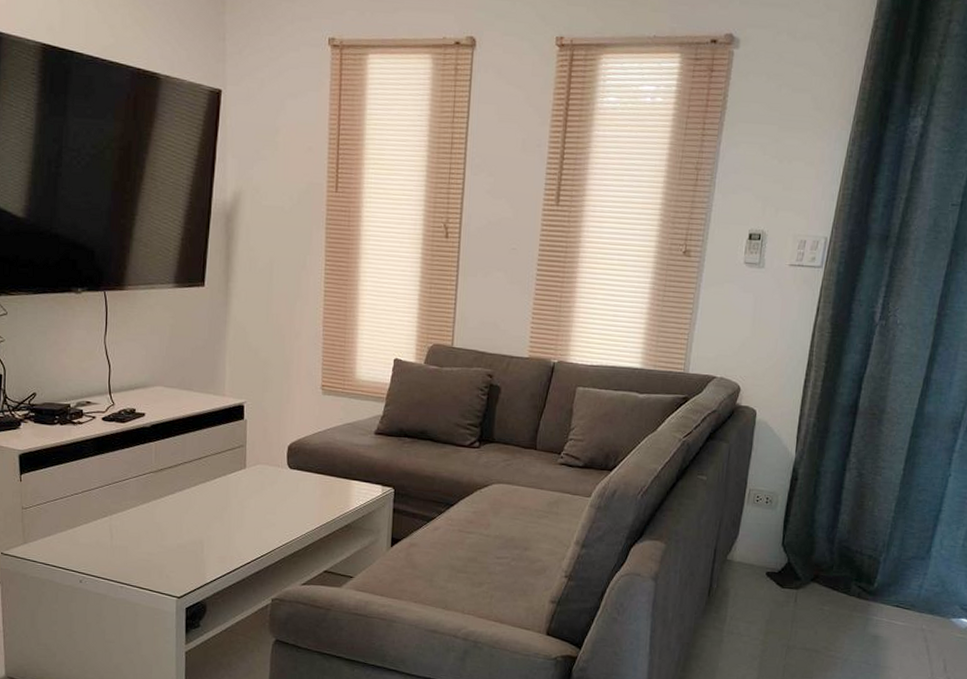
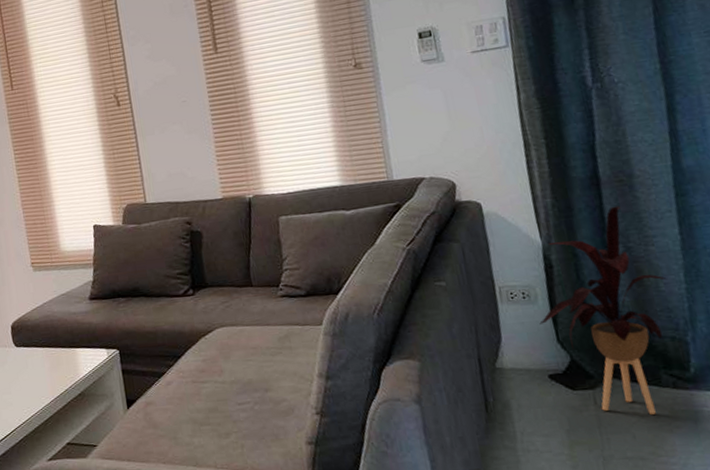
house plant: none [772,435,881,617] -> present [539,206,666,415]

